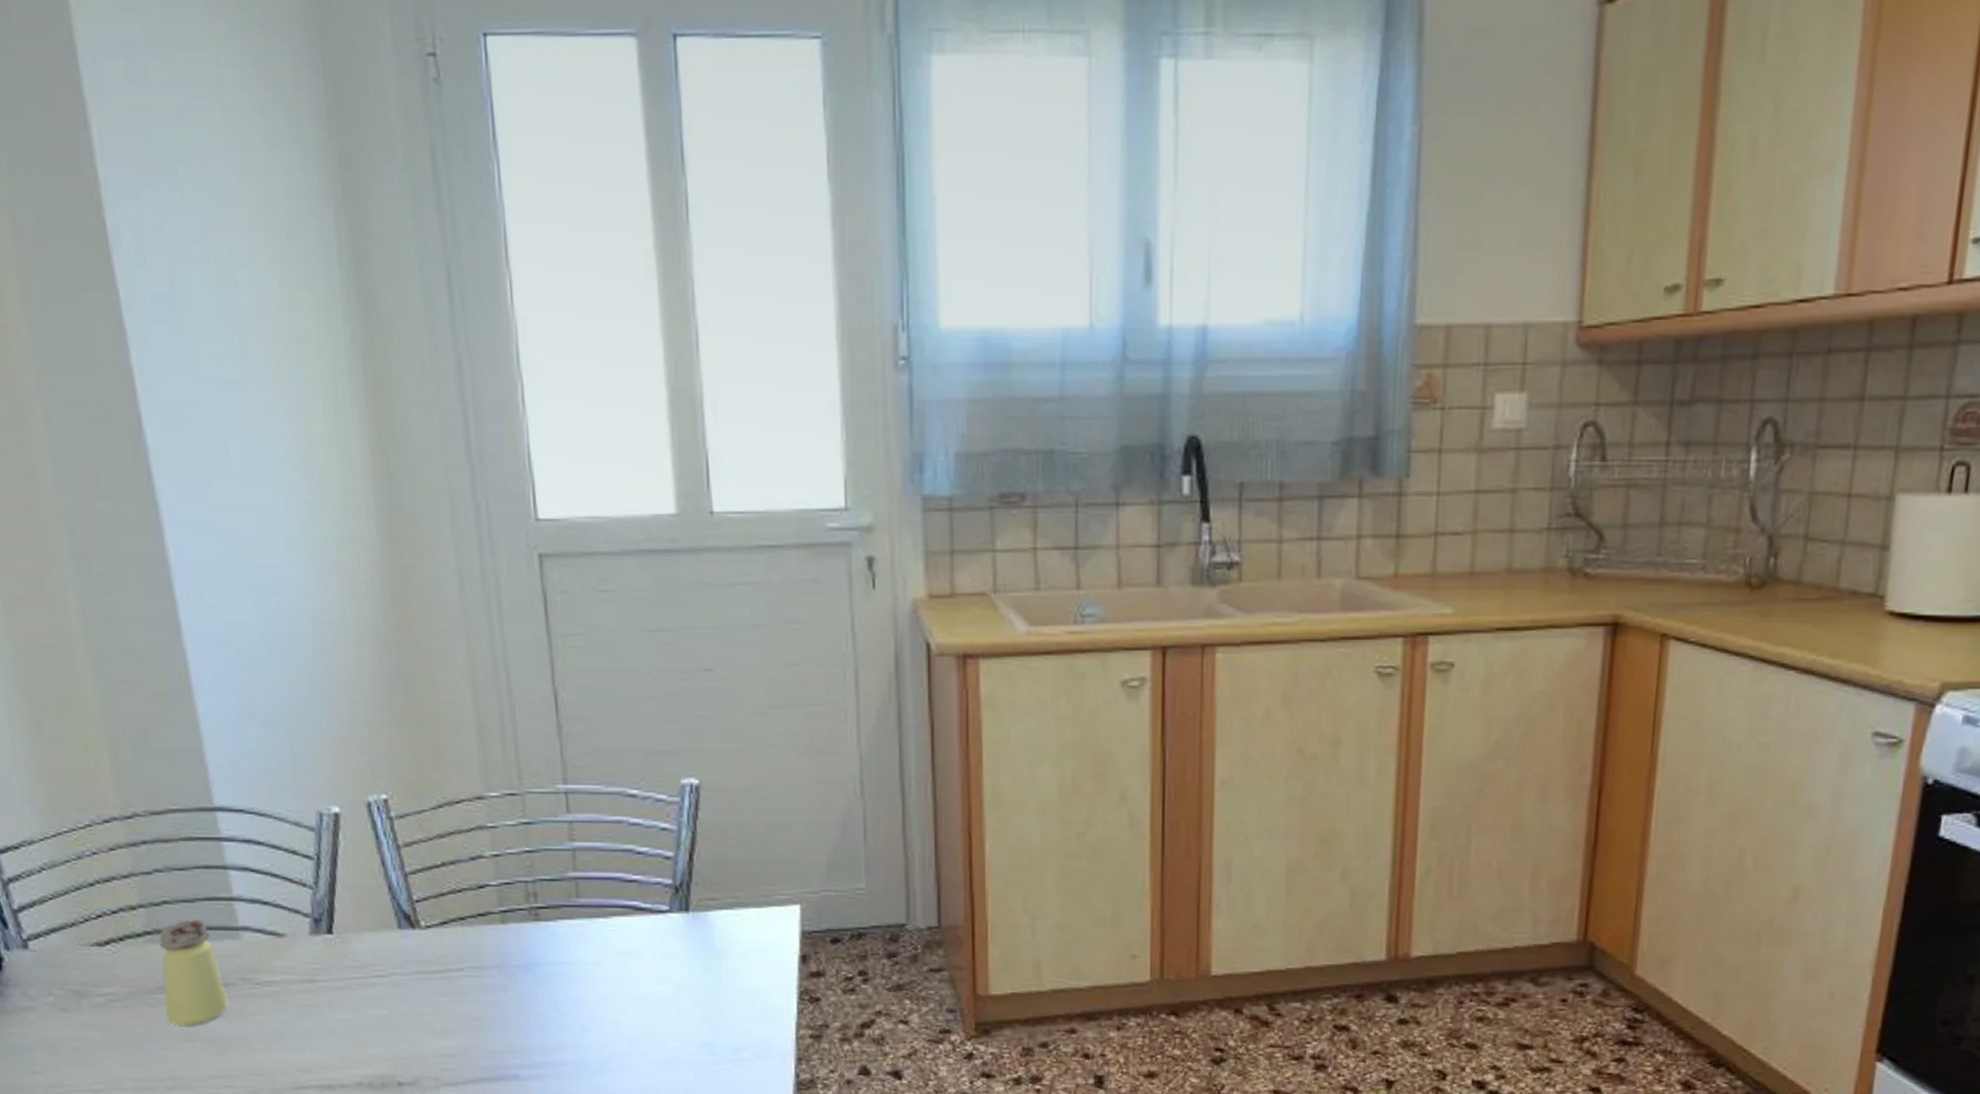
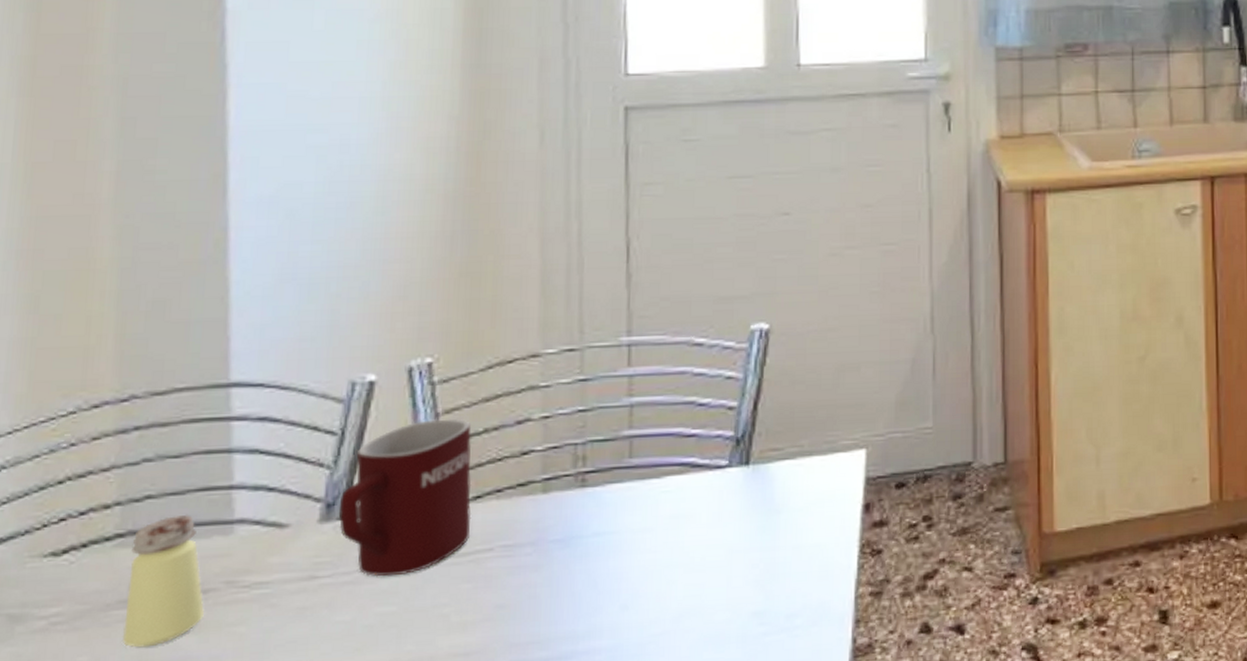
mug: none [325,851,441,985] -> present [339,419,472,577]

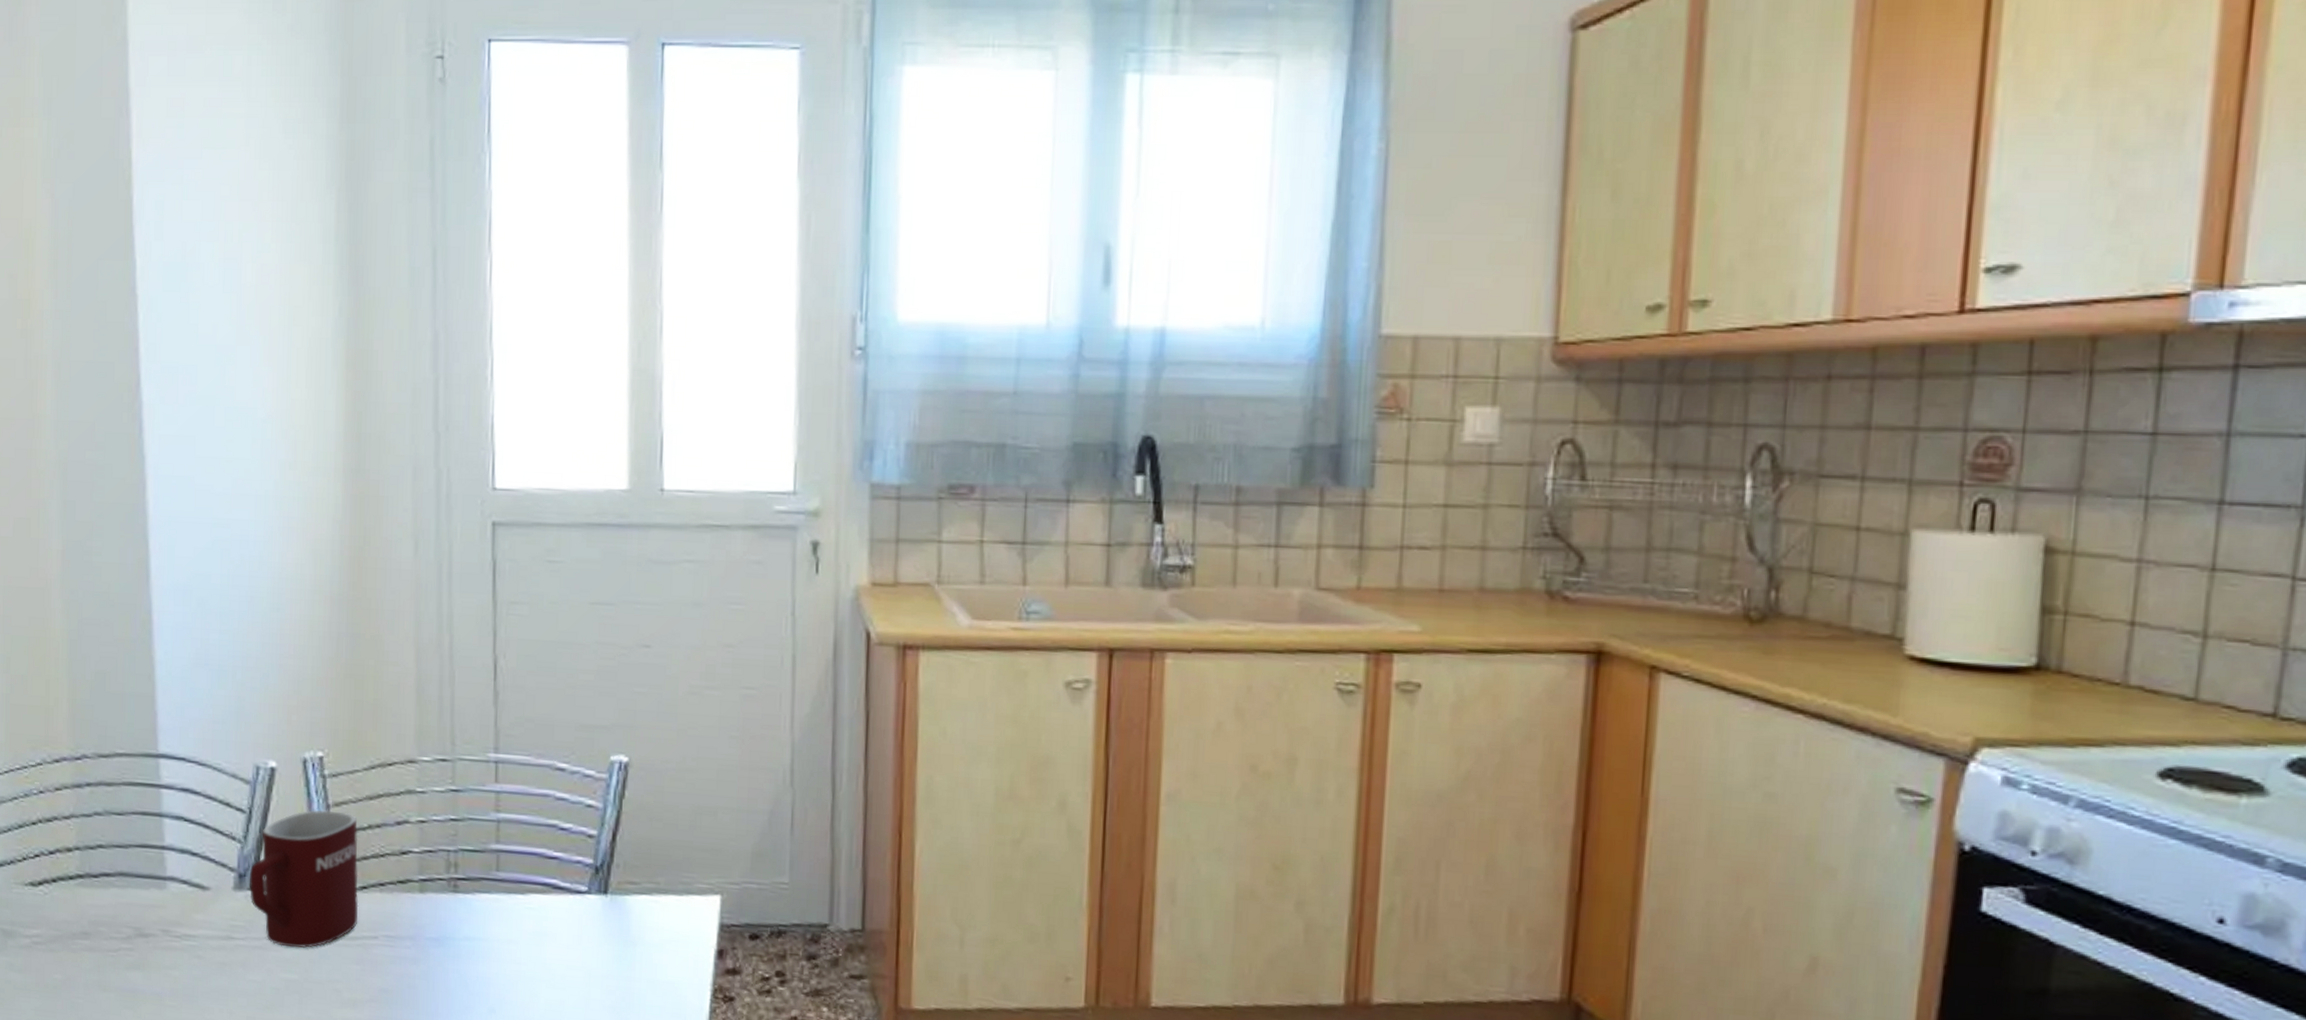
saltshaker: present [122,514,204,648] -> none [85,865,146,976]

